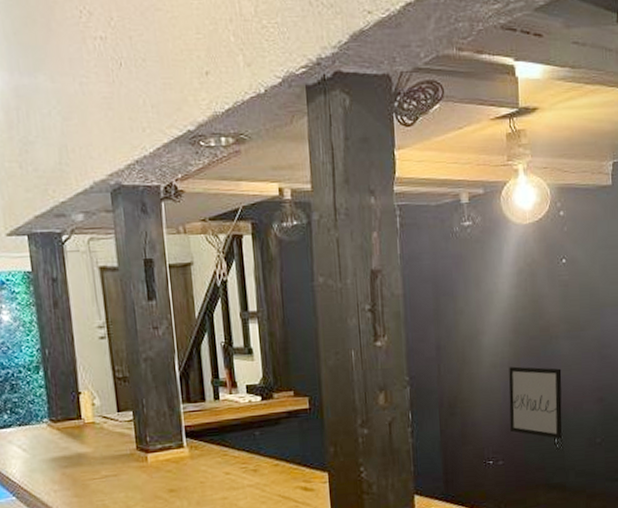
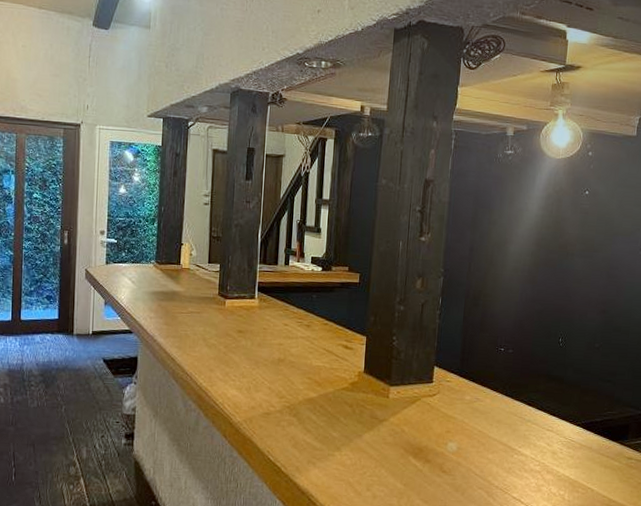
wall art: present [509,366,562,439] -> none [522,273,573,339]

